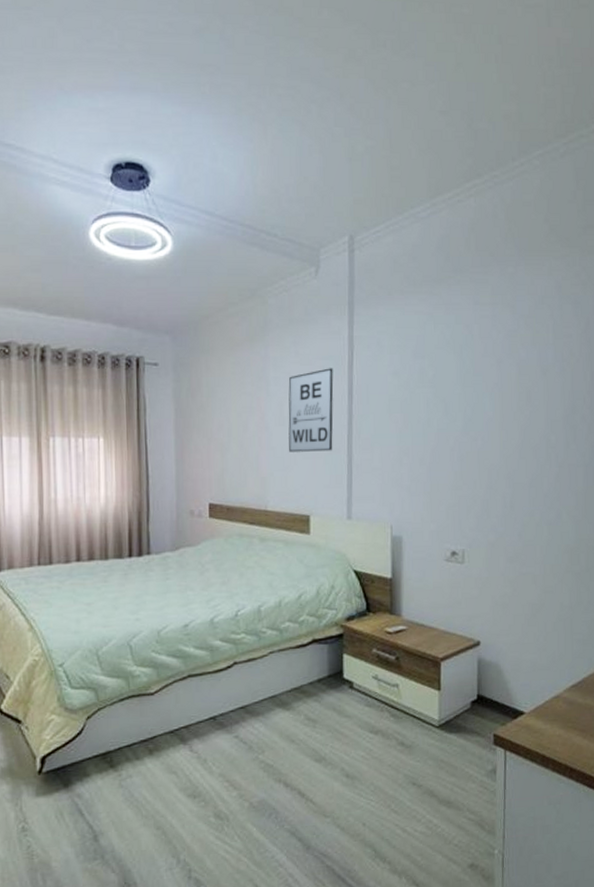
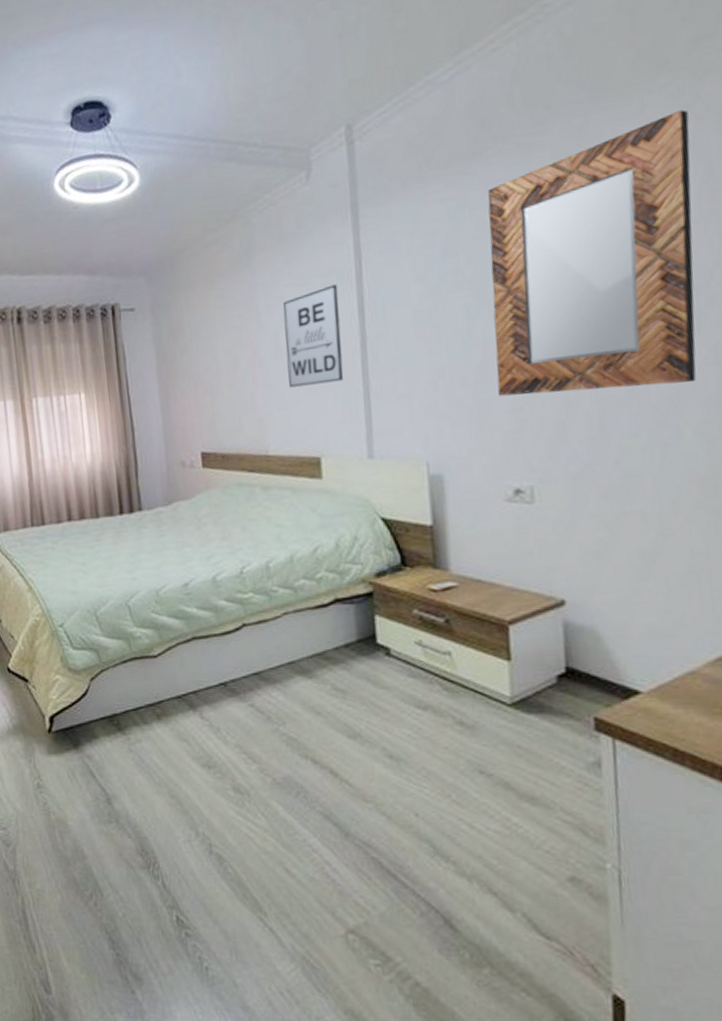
home mirror: none [445,276,578,478] -> present [488,109,696,397]

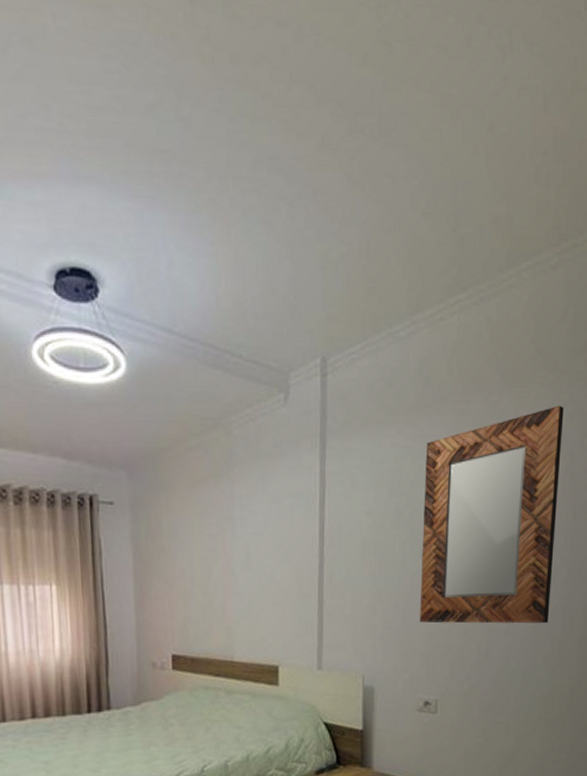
wall art: present [283,284,344,388] -> none [255,507,304,599]

